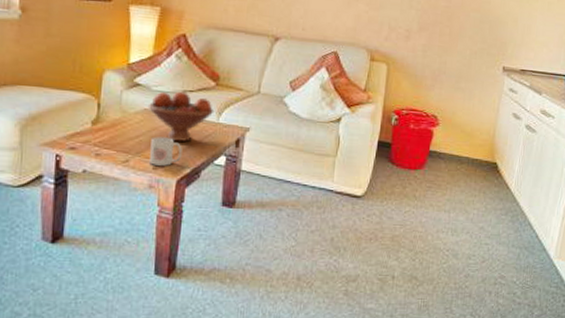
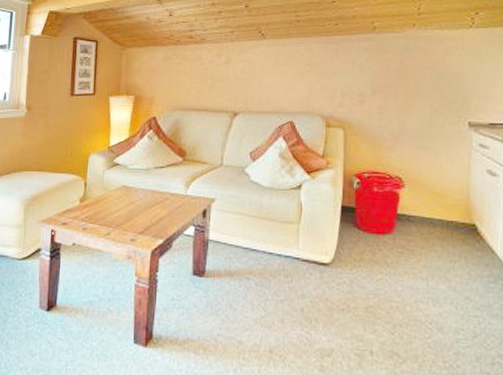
fruit bowl: present [147,91,215,142] -> none [125,168,183,214]
mug: present [150,136,182,166] -> none [128,210,156,237]

